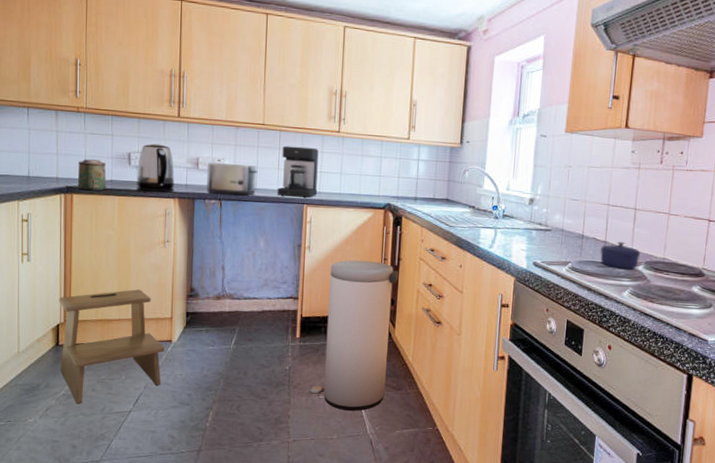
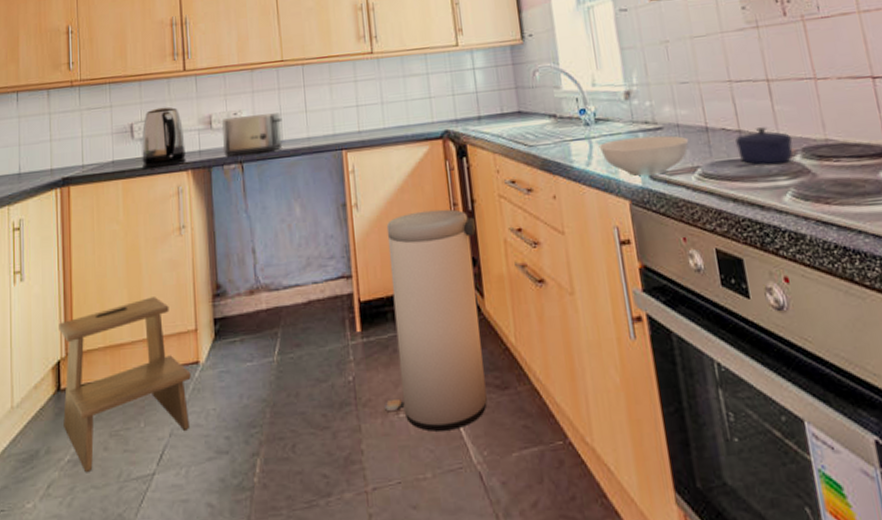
canister: present [77,159,107,191] -> none [74,139,108,180]
coffee maker: present [277,146,319,198] -> none [307,77,357,145]
bowl: none [501,232,568,263] -> present [598,135,689,177]

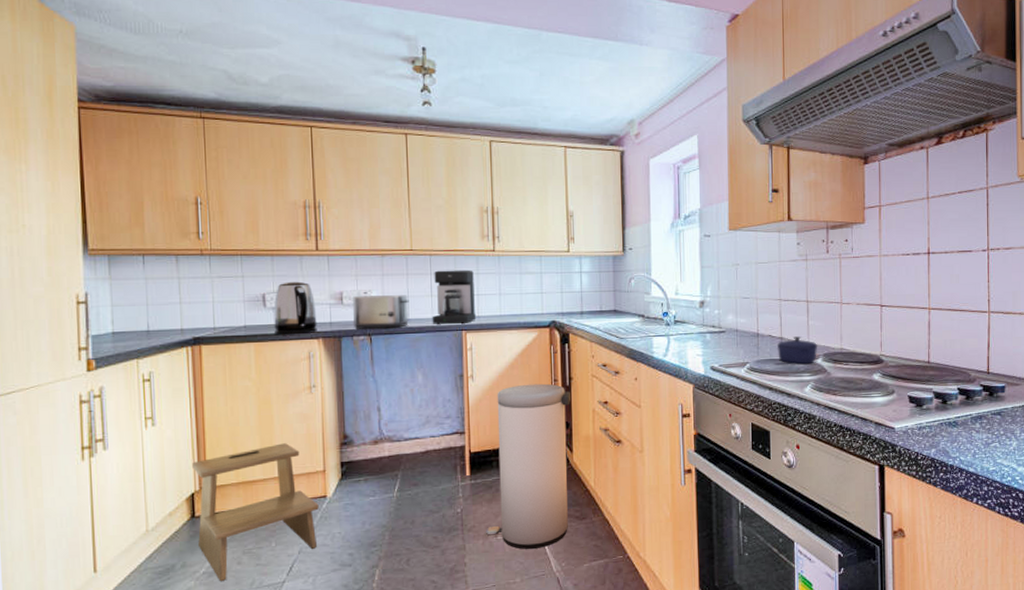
coffee maker: none [307,77,357,145] -> present [432,270,476,324]
bowl: present [598,135,689,177] -> none [675,337,744,367]

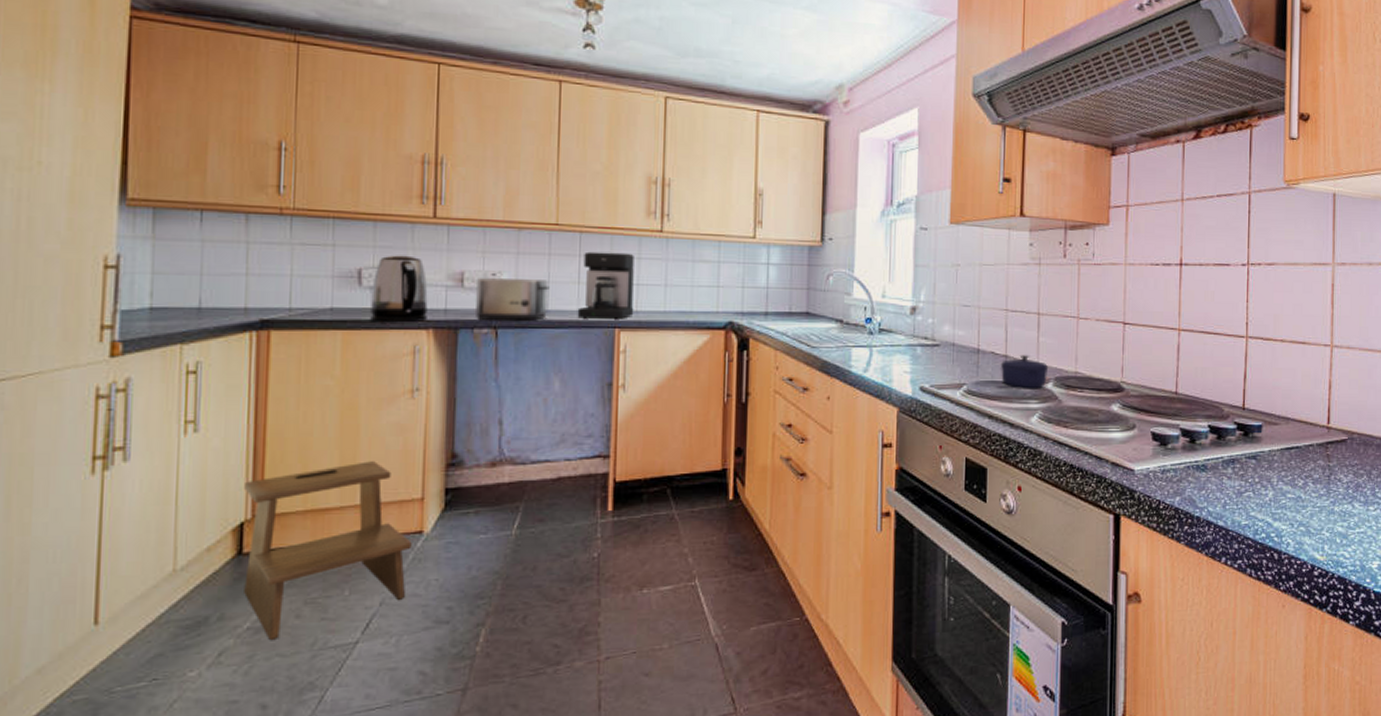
pedal bin: present [485,383,572,549] -> none [627,398,748,607]

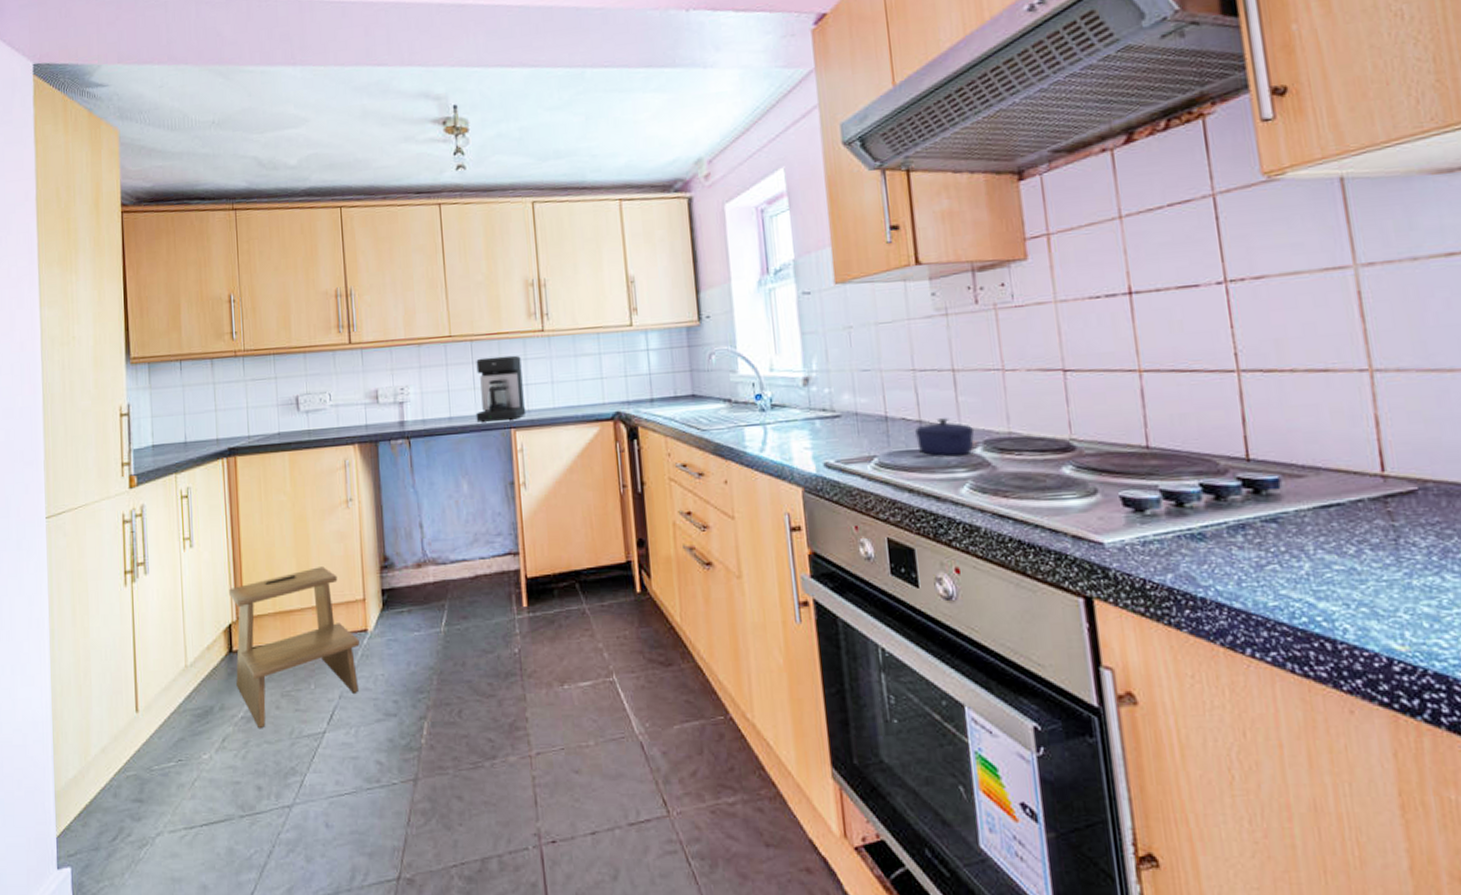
kettle: present [370,255,428,323] -> none [307,380,353,442]
toaster: present [474,278,550,321] -> none [388,389,450,432]

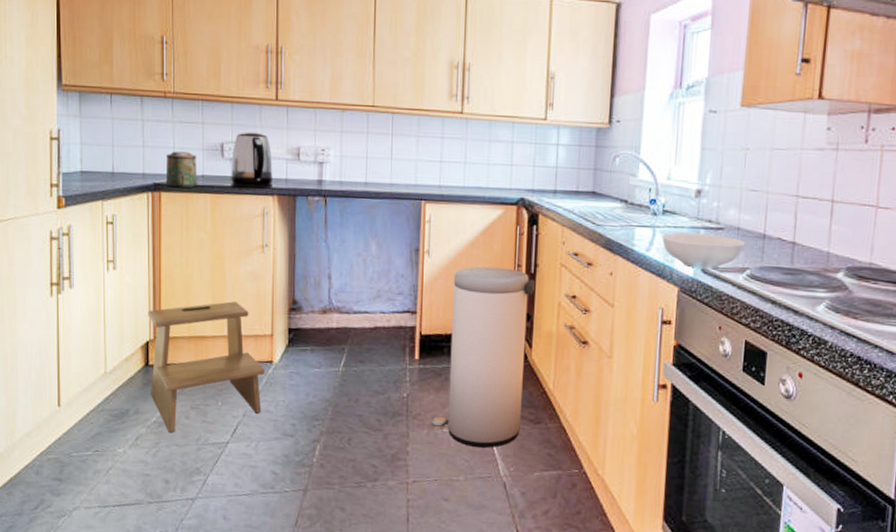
canister: none [240,410,274,450] -> present [165,151,197,188]
kettle: none [307,380,353,442] -> present [231,132,273,190]
coffee maker: present [475,355,526,422] -> none [390,131,438,192]
pedal bin: none [548,490,651,703] -> present [430,266,536,448]
bowl: none [773,423,867,464] -> present [661,232,746,270]
cooking pot: present [914,417,975,458] -> none [786,241,840,278]

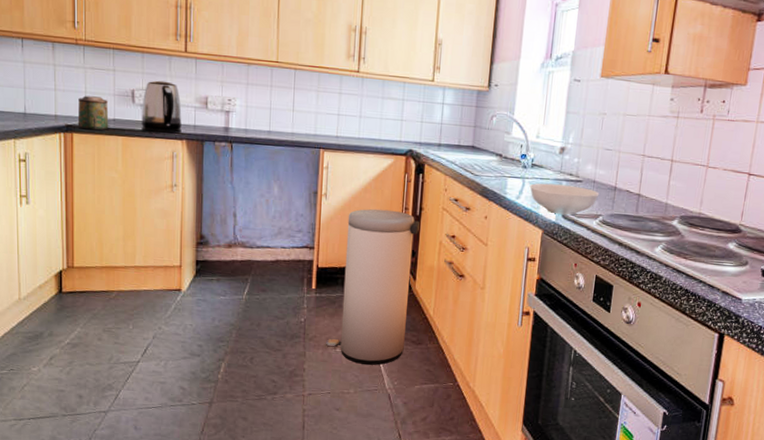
step stool: present [148,301,265,433] -> none [61,235,174,353]

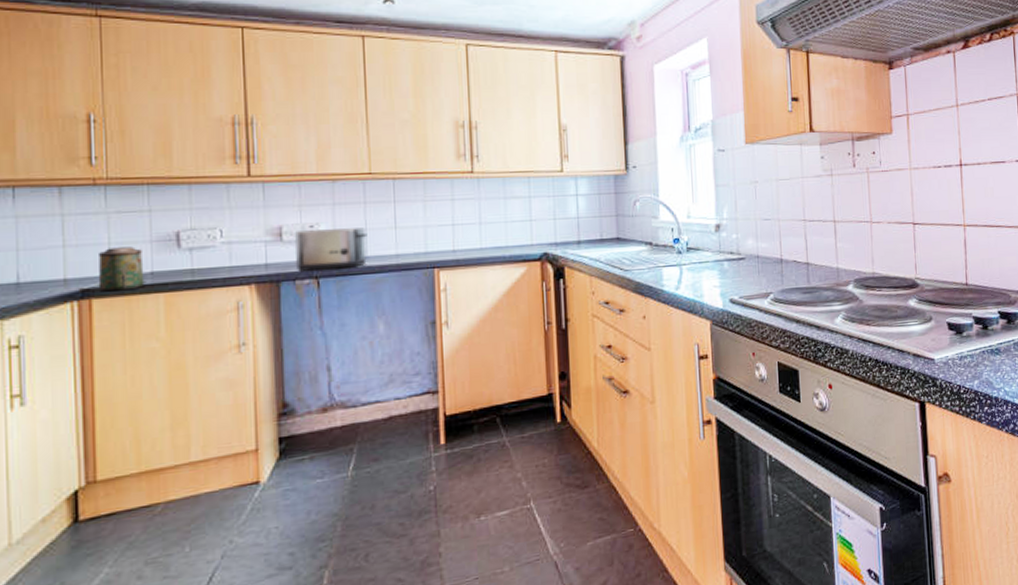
kettle: present [141,80,182,134] -> none [191,214,249,283]
toaster: none [216,102,271,138] -> present [294,227,367,271]
pedal bin: present [325,208,421,365] -> none [464,327,569,531]
bowl: present [529,183,600,216] -> none [688,264,766,300]

